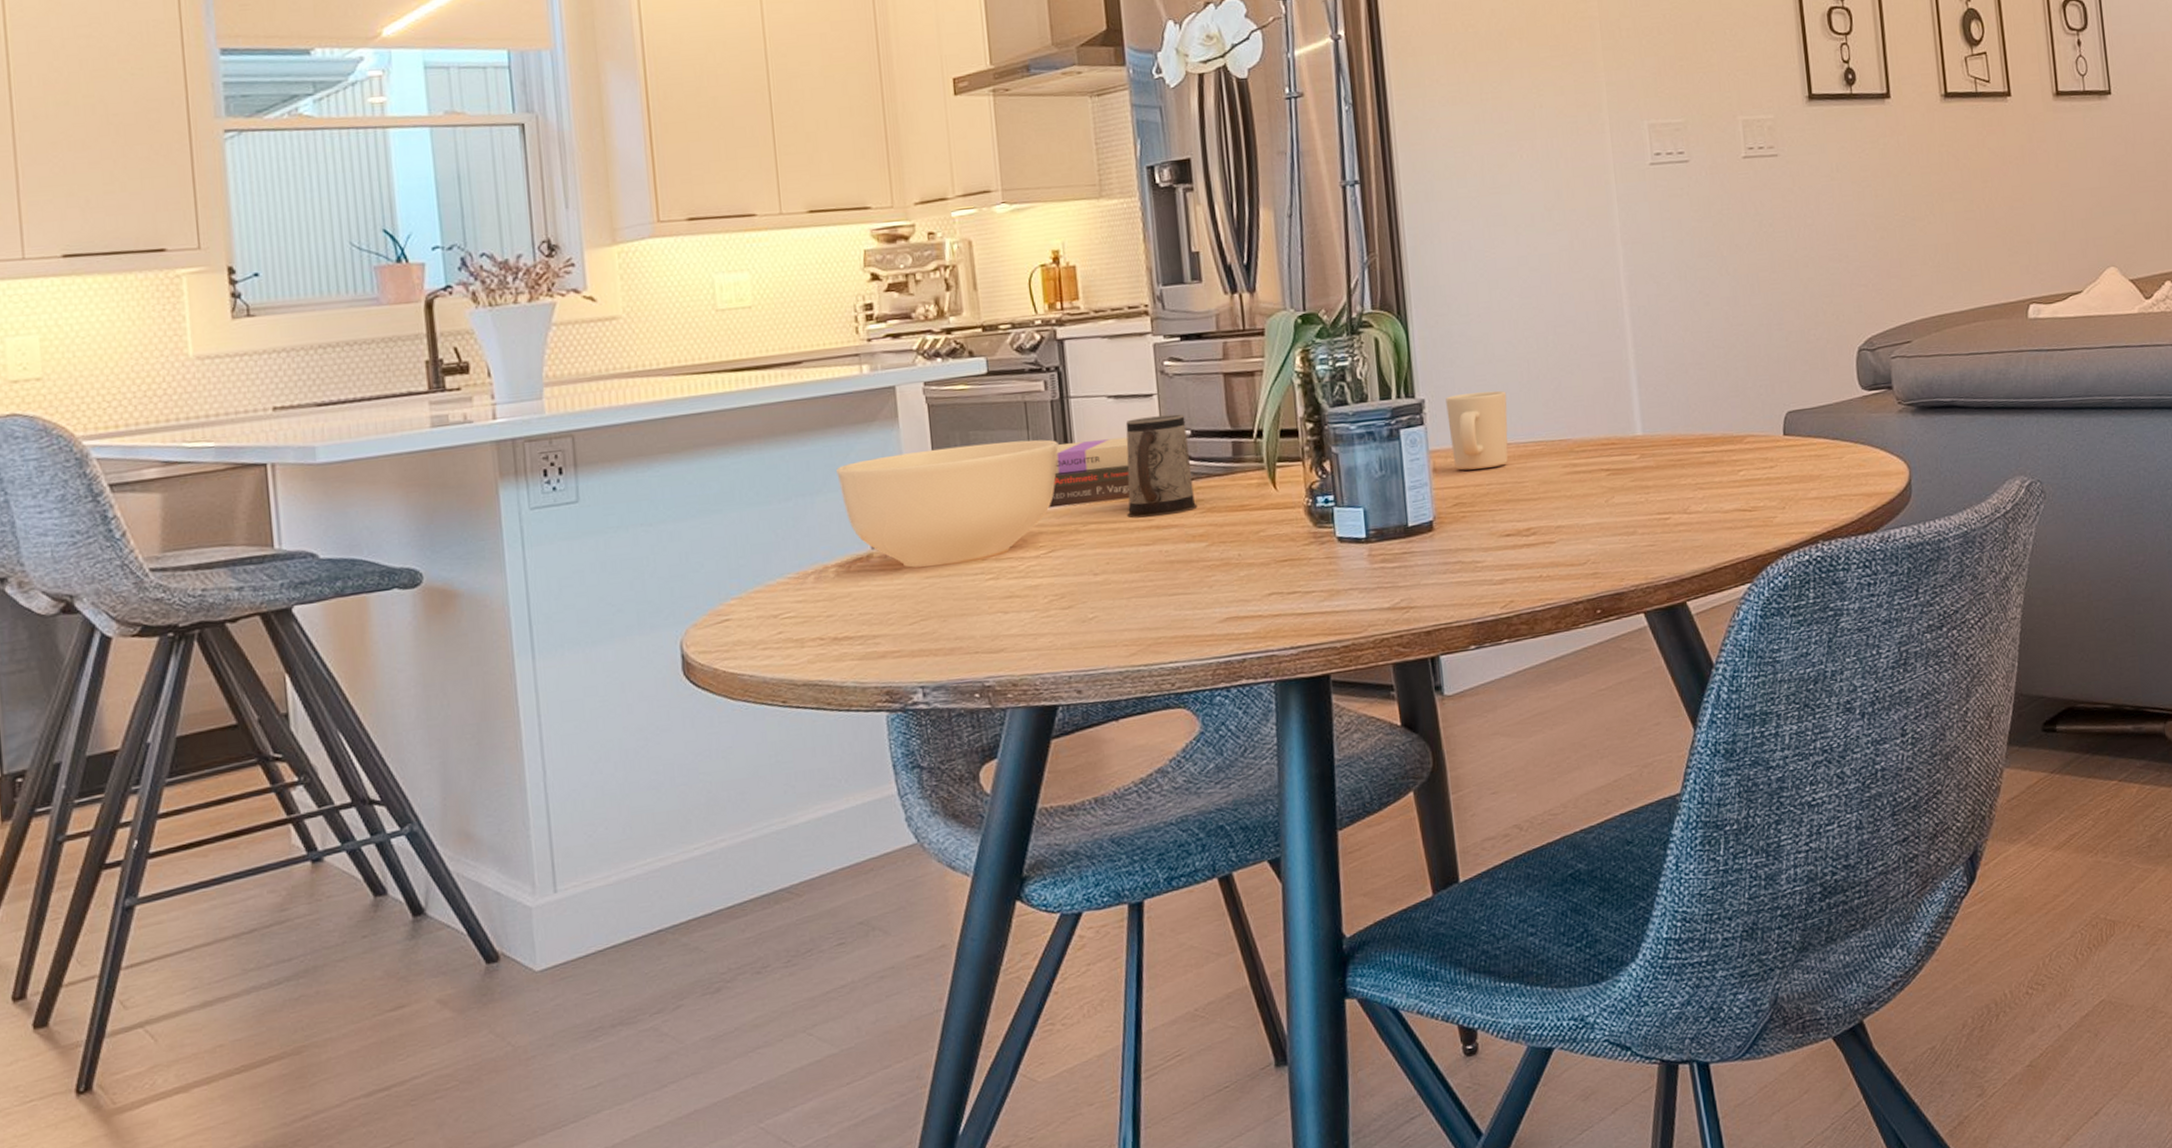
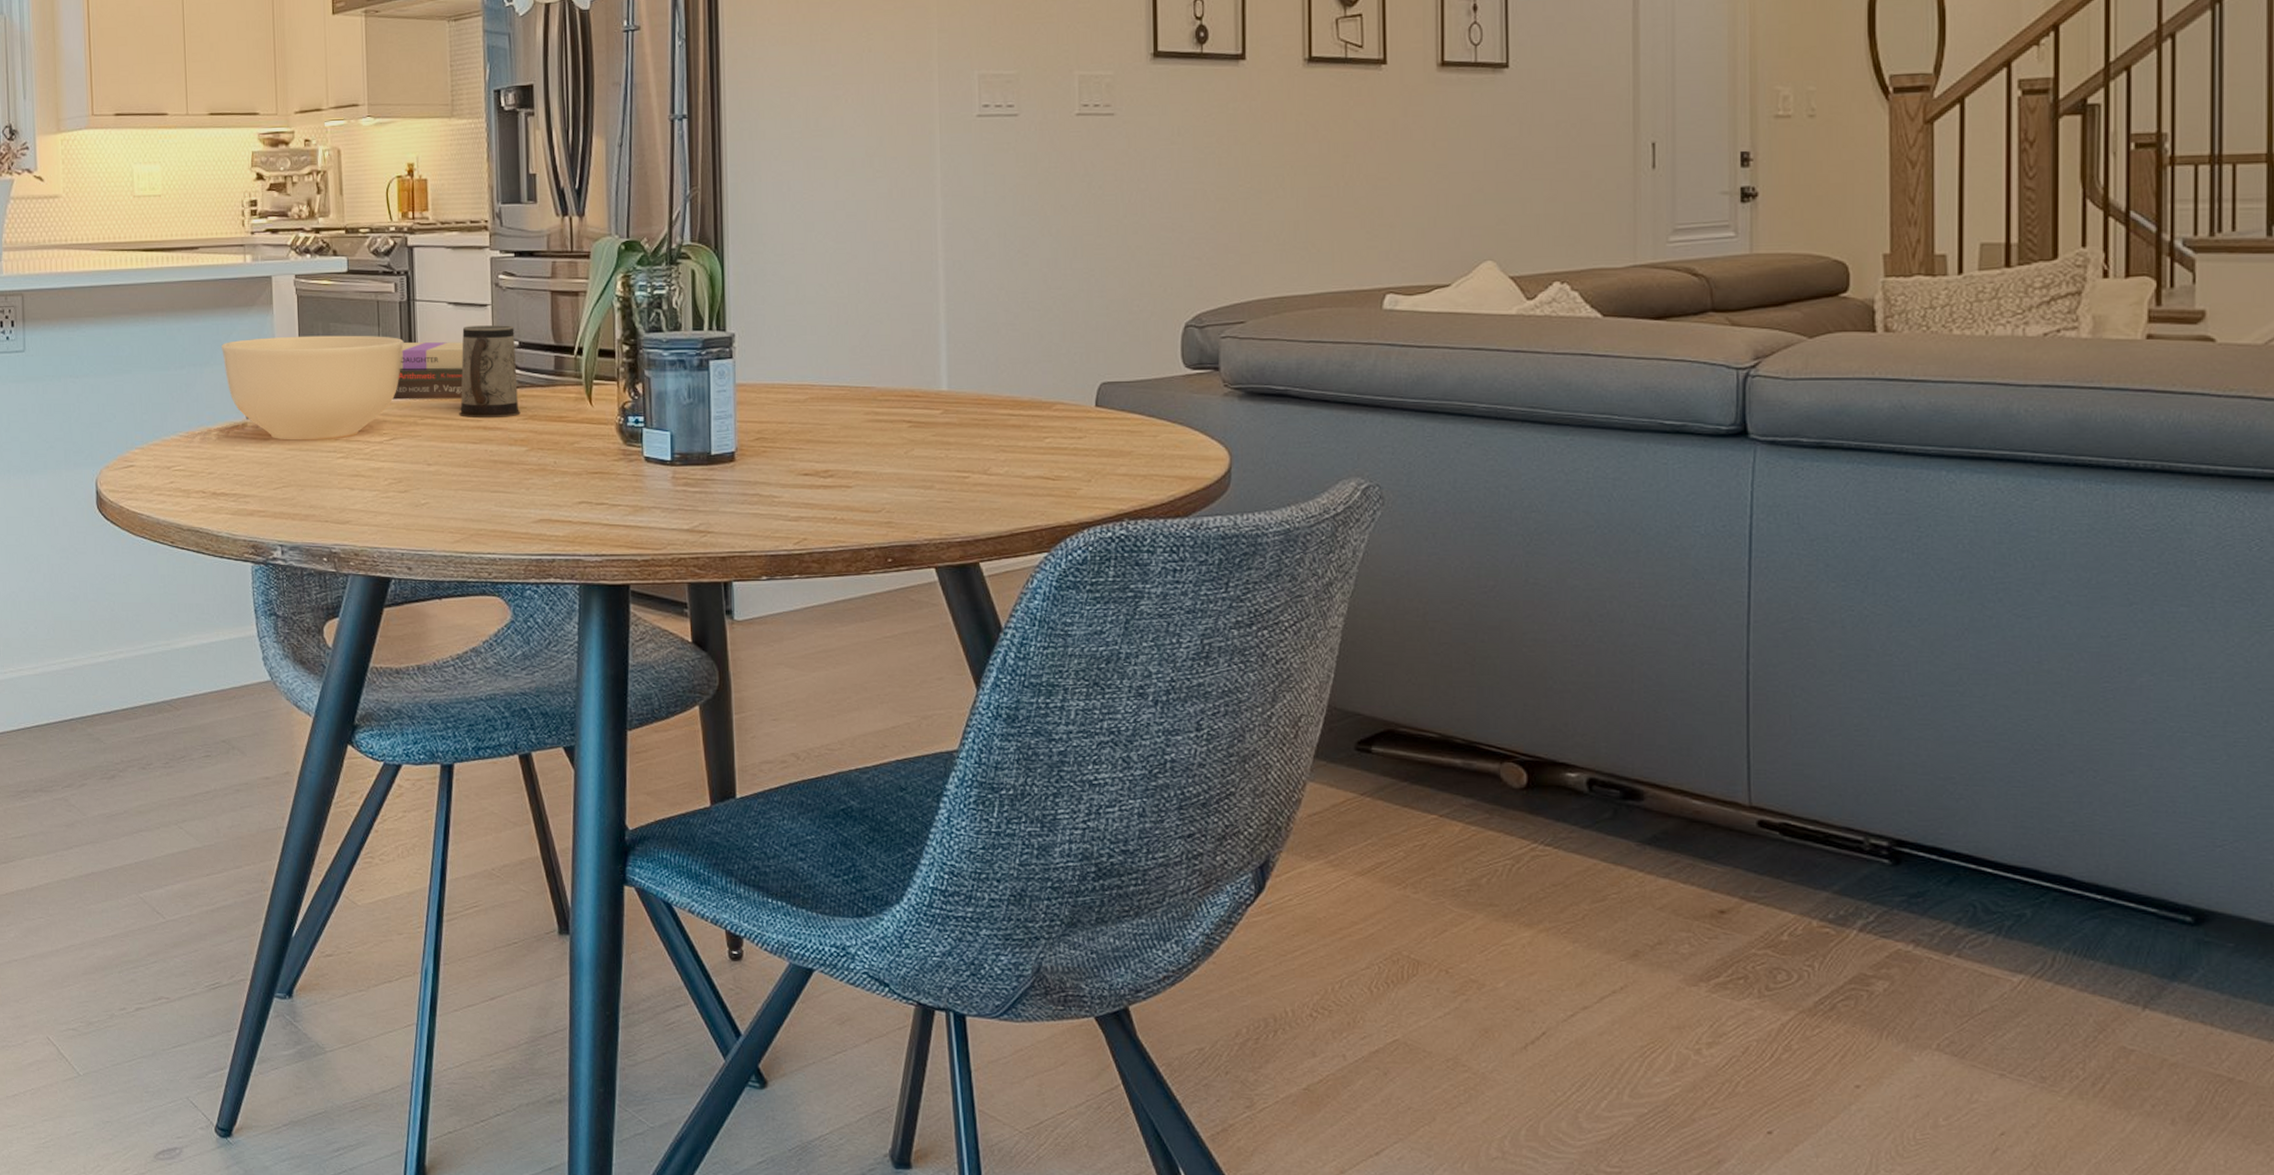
mug: present [1445,390,1509,471] -> none [755,332,815,407]

